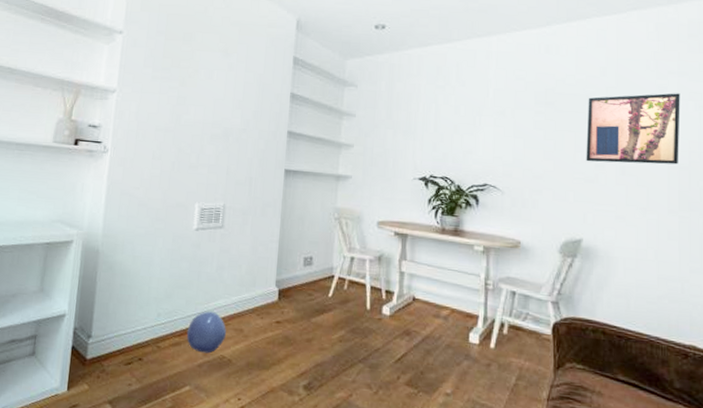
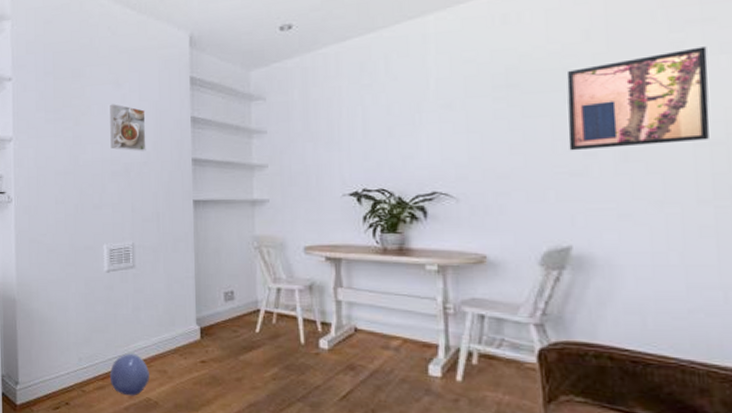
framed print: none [213,71,250,119] -> present [110,104,146,152]

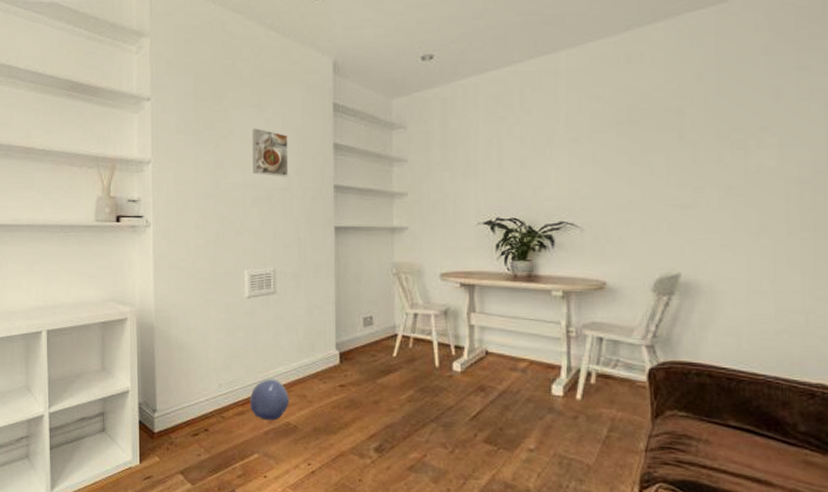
wall art: present [566,46,710,151] -> none [681,92,801,185]

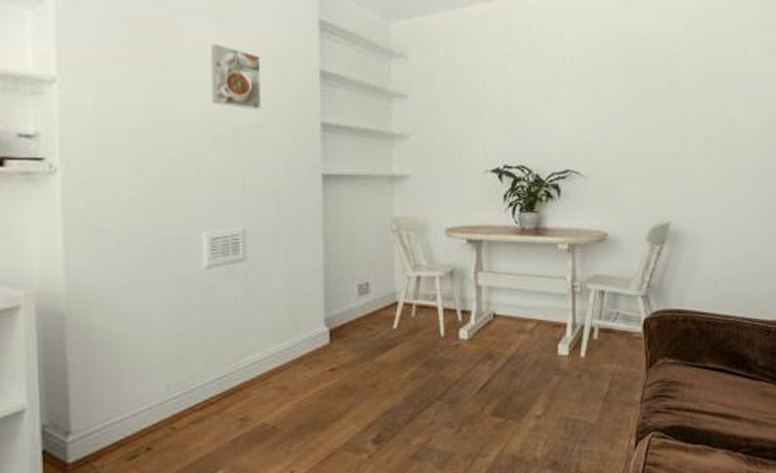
ball: present [249,379,289,421] -> none [211,370,265,425]

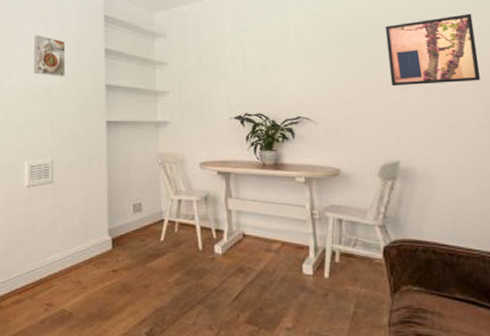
wall art: none [671,49,762,134] -> present [385,14,480,86]

